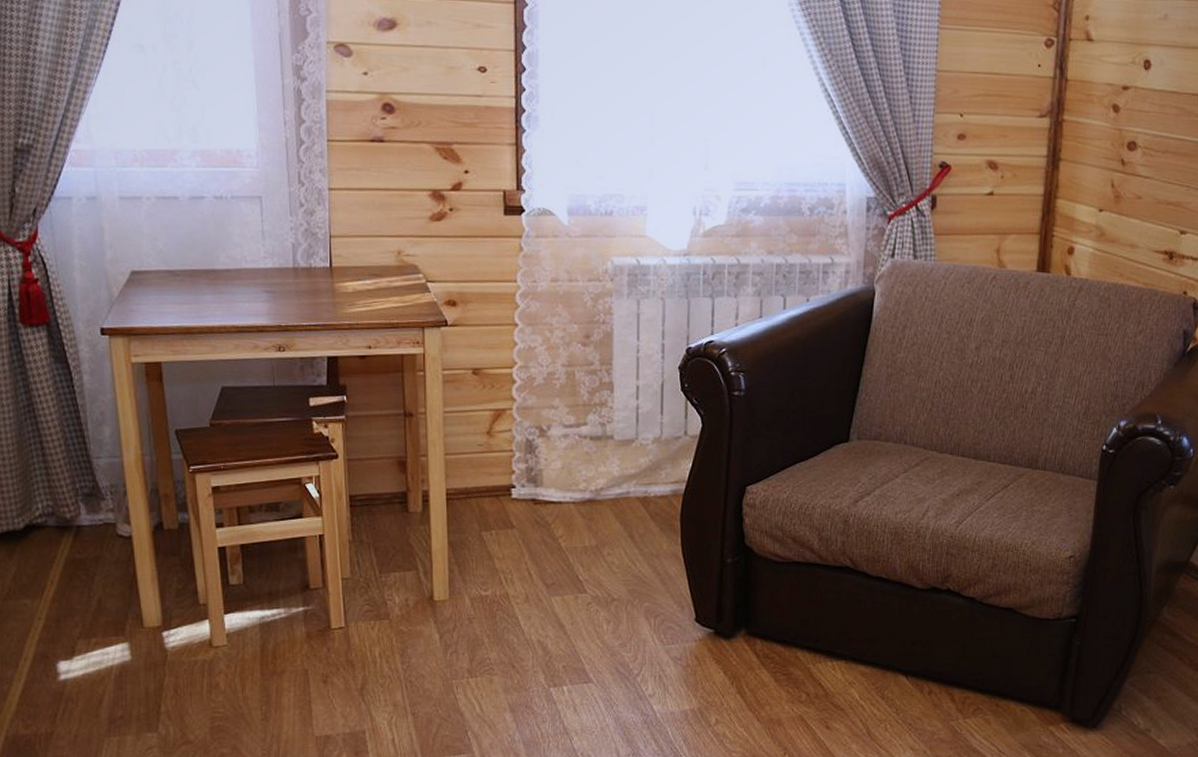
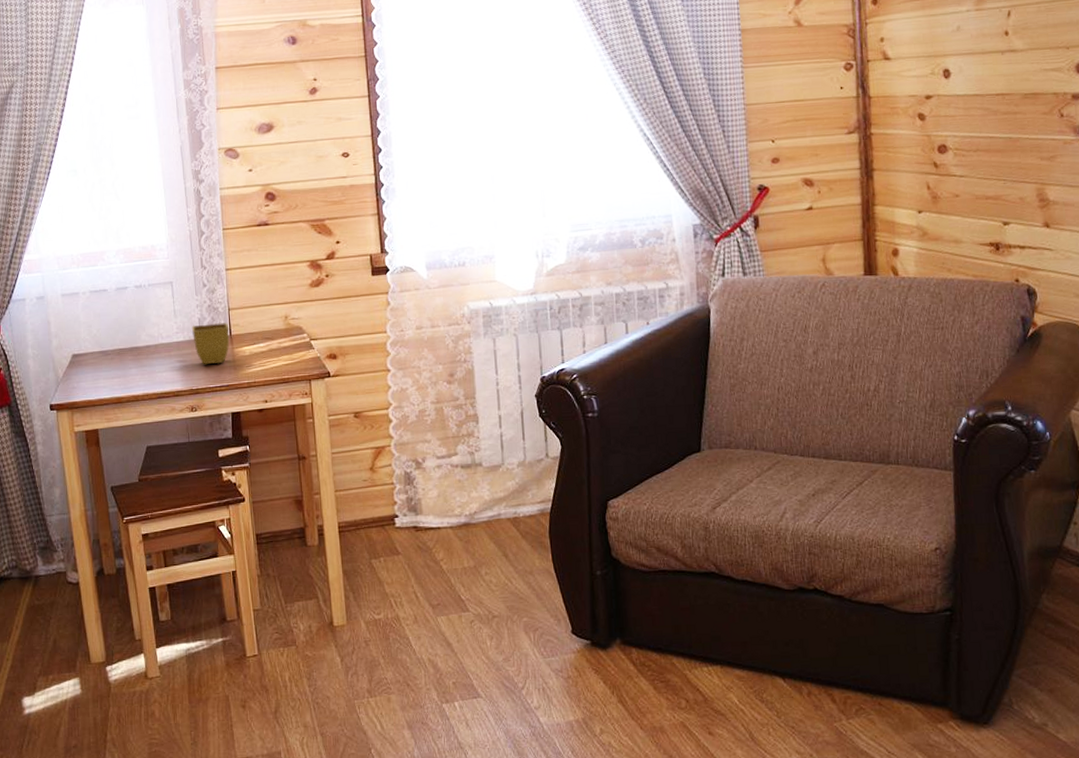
flower pot: none [283,250,330,299] -> present [191,322,230,365]

